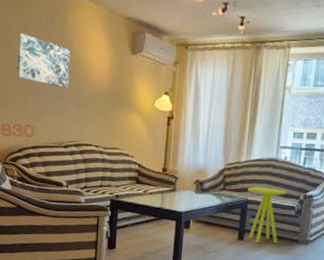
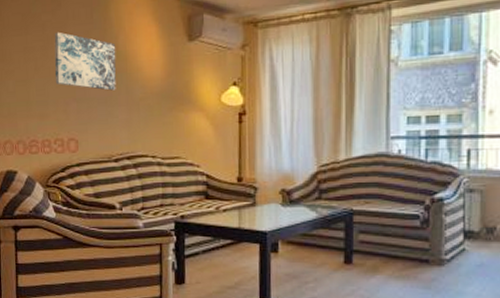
side table: present [247,186,287,243] -> none [351,191,406,266]

